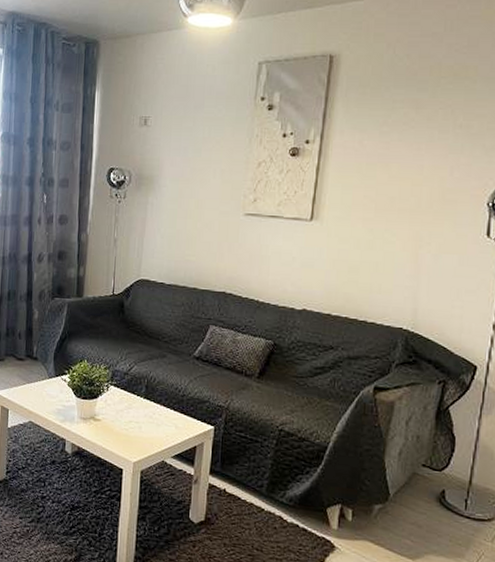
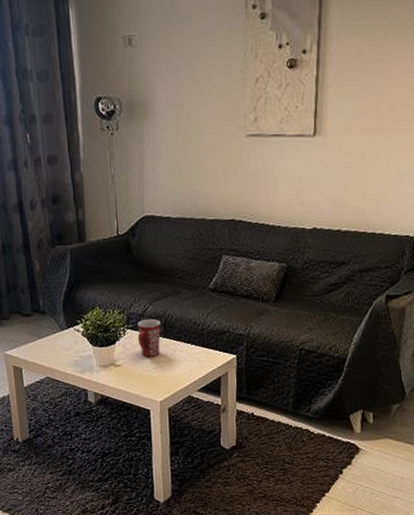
mug: none [119,377,143,416] -> present [137,318,161,357]

